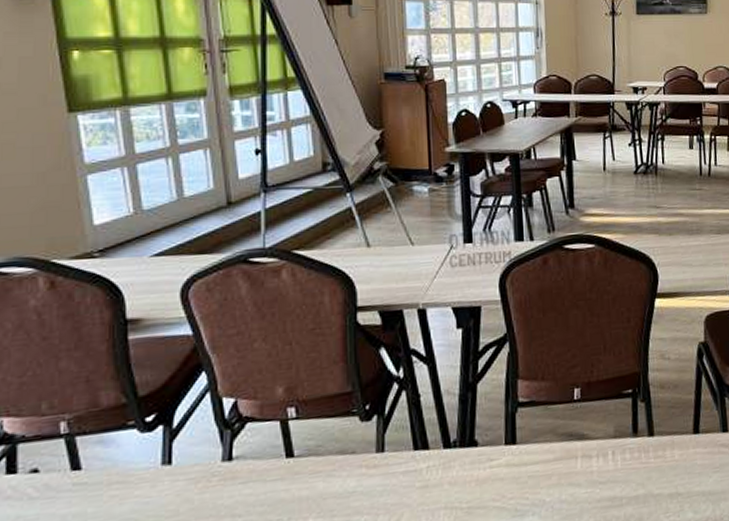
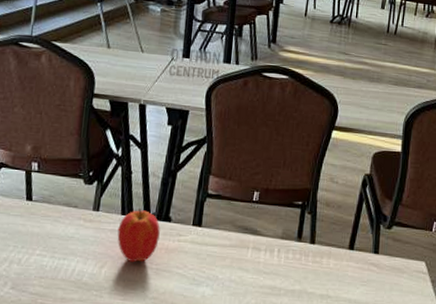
apple: none [412,438,466,507] -> present [117,209,160,263]

